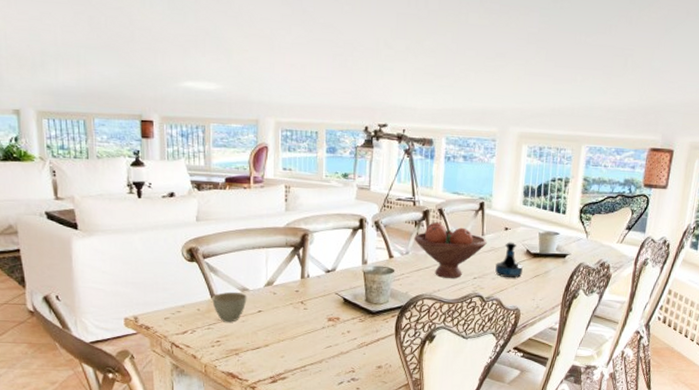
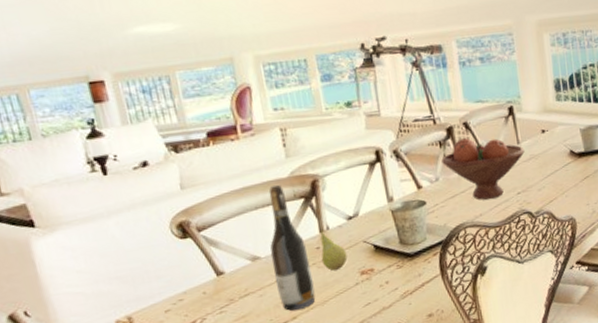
cup: present [212,291,247,322] -> none [218,263,261,301]
wine bottle: none [257,232,289,339] -> present [268,185,316,311]
fruit: none [298,275,320,313] -> present [320,228,348,271]
tequila bottle: present [495,242,523,279] -> none [539,144,570,186]

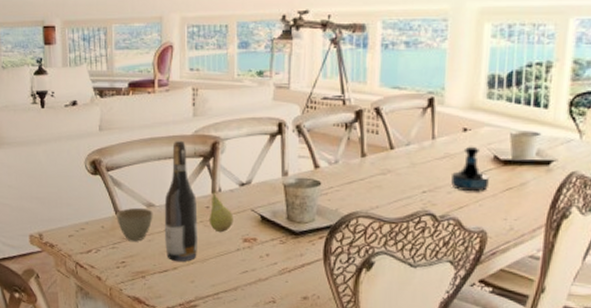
cup: none [218,263,261,301] -> present [116,207,153,242]
fruit bowl: present [441,138,525,200] -> none [345,124,439,192]
tequila bottle: none [539,144,570,186] -> present [451,146,489,192]

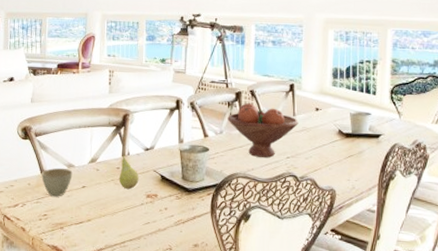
wine bottle: present [164,141,199,262] -> none [81,113,110,214]
fruit bowl: none [345,124,439,192] -> present [227,103,299,158]
tequila bottle: present [451,146,489,192] -> none [308,122,336,158]

